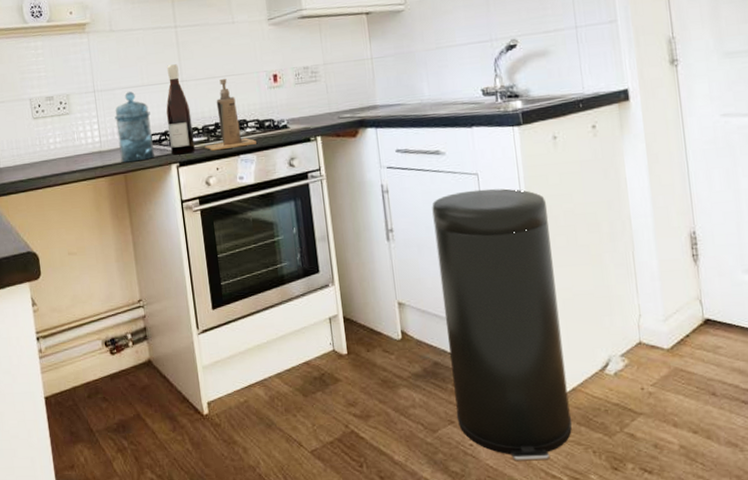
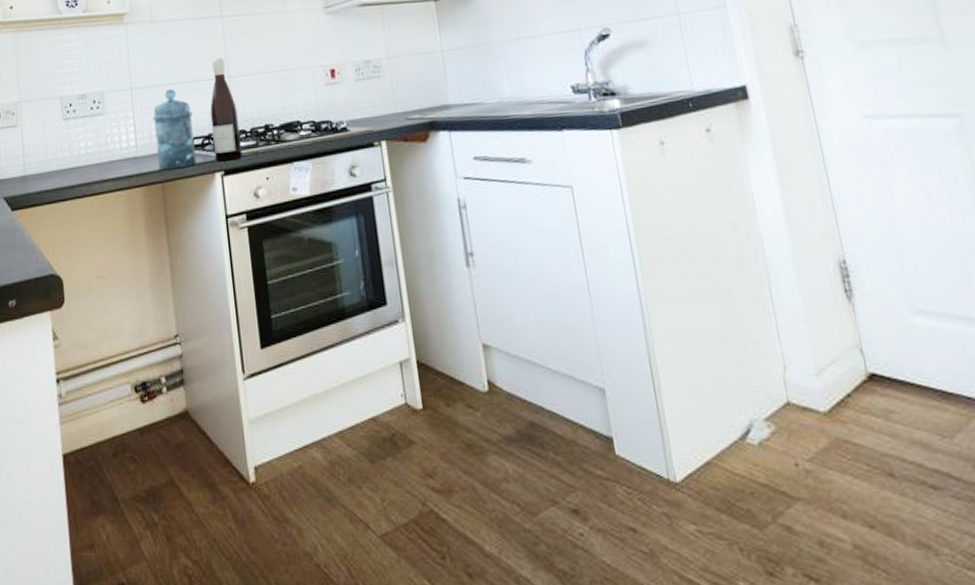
soap dispenser: present [204,78,256,151] -> none [253,73,312,158]
pedal bin: present [432,189,572,461] -> none [518,204,710,559]

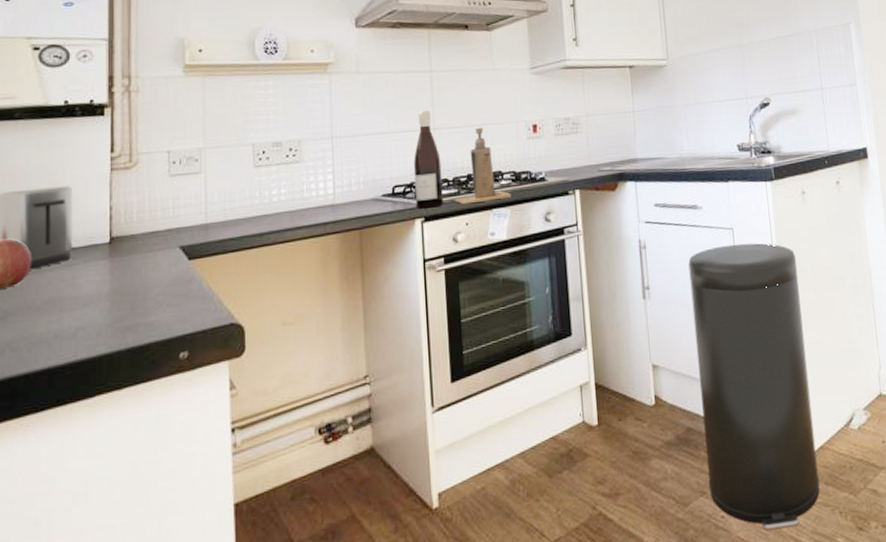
canister: present [152,89,196,171] -> none [353,139,396,218]
soap dispenser: none [253,73,312,158] -> present [454,127,511,205]
pedal bin: none [518,204,710,559] -> present [688,243,820,531]

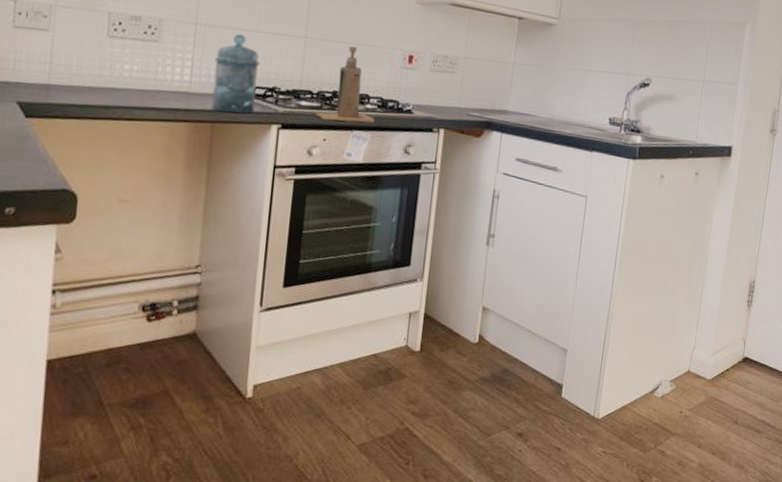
canister: none [353,139,396,218] -> present [211,34,260,113]
bottle: present [413,110,443,209] -> none [275,16,309,117]
pedal bin: present [688,243,820,531] -> none [513,210,641,470]

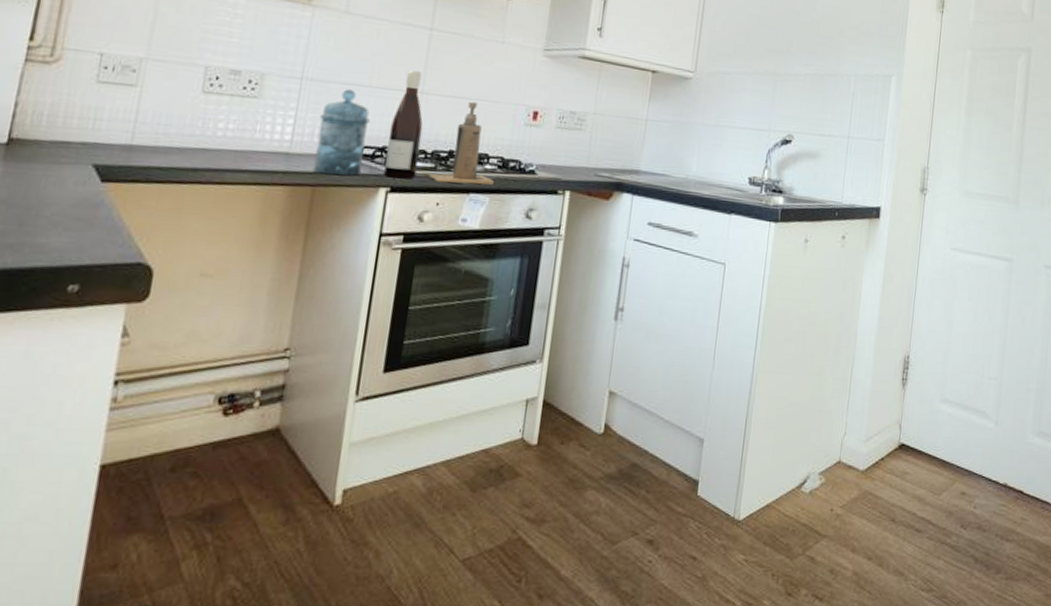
bottle: none [275,16,309,117] -> present [384,70,423,179]

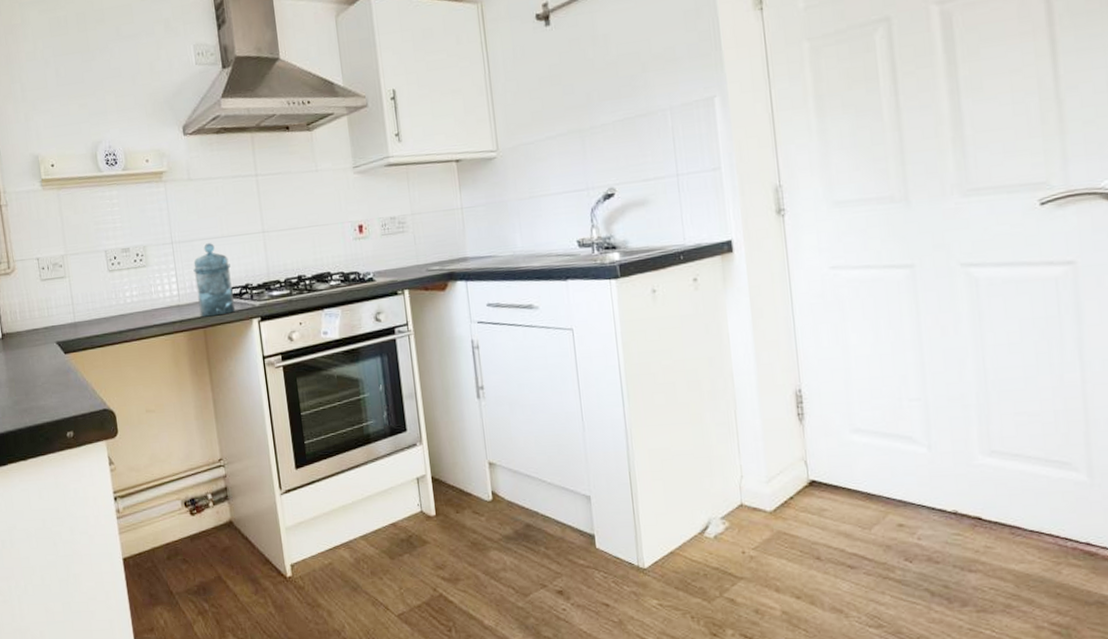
bottle: present [384,70,423,179] -> none [246,214,277,309]
soap dispenser: present [428,101,494,185] -> none [287,229,341,305]

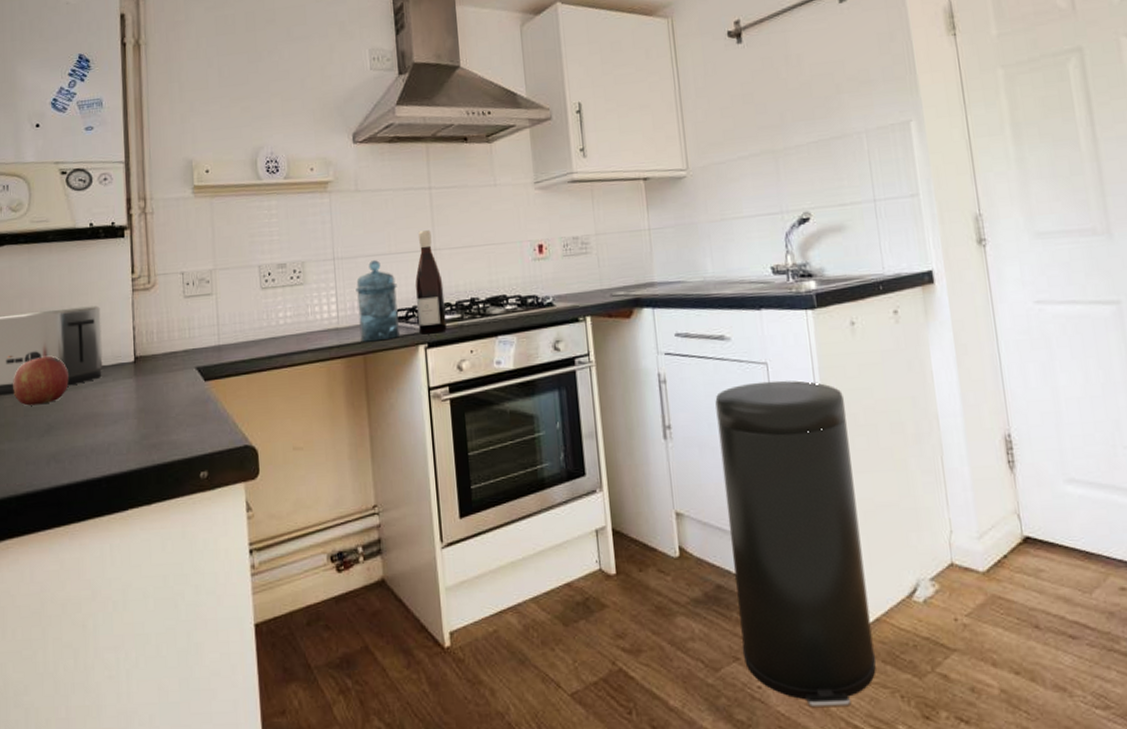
bottle: none [246,214,277,309] -> present [415,230,447,335]
pedal bin: none [524,344,670,627] -> present [715,381,876,708]

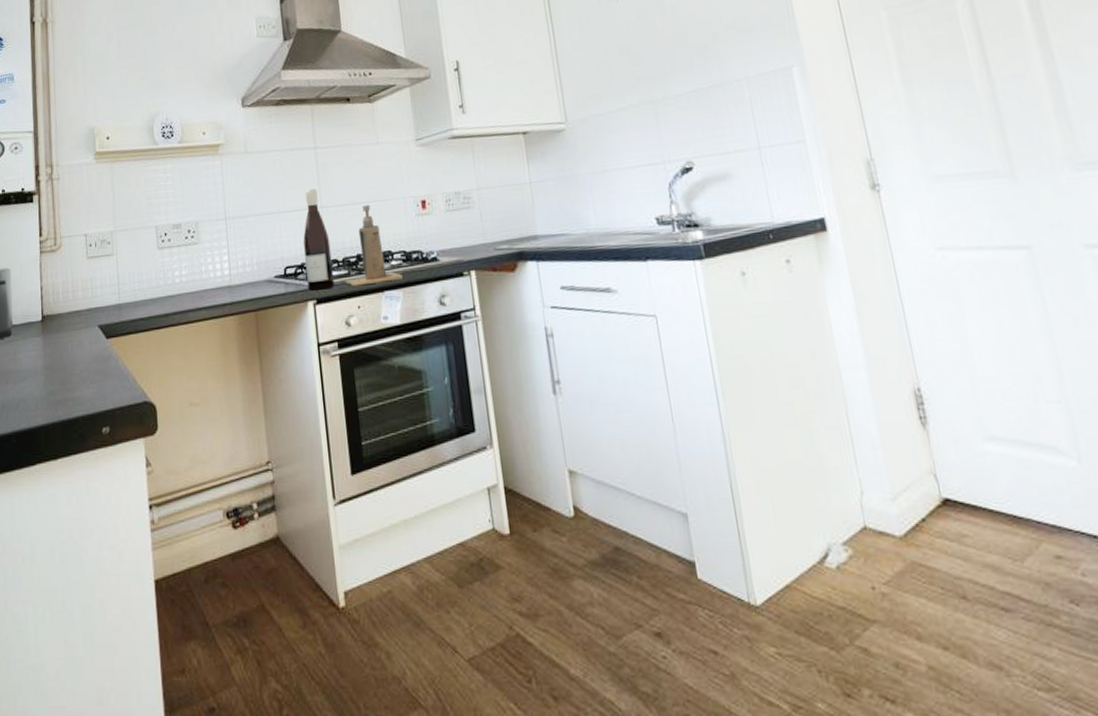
canister: present [355,260,399,342] -> none [246,219,289,299]
soap dispenser: none [457,247,517,331] -> present [345,204,403,287]
pedal bin: present [715,381,876,708] -> none [604,333,789,681]

